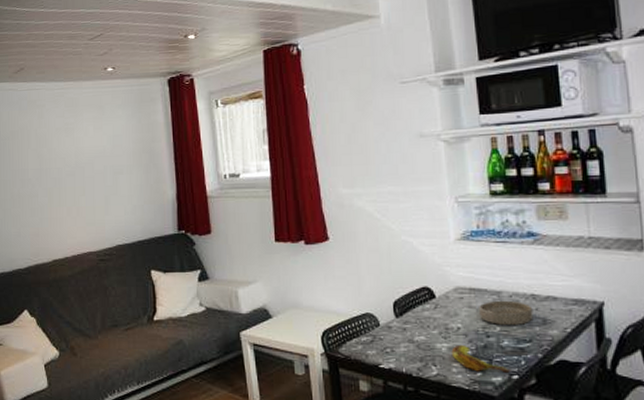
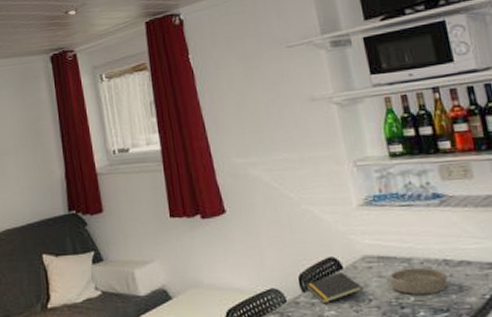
notepad: none [399,300,452,330] -> present [305,271,363,304]

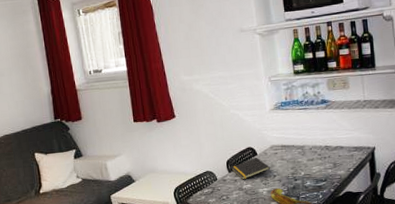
bowl: present [389,267,448,295] -> none [289,152,327,171]

